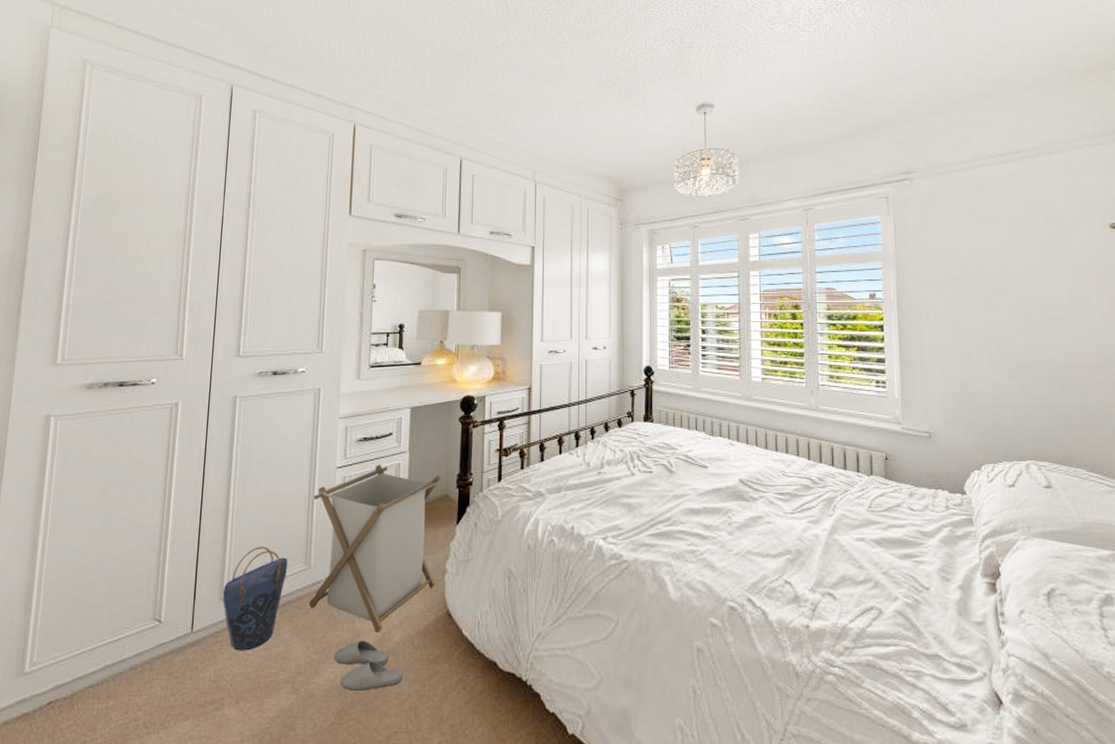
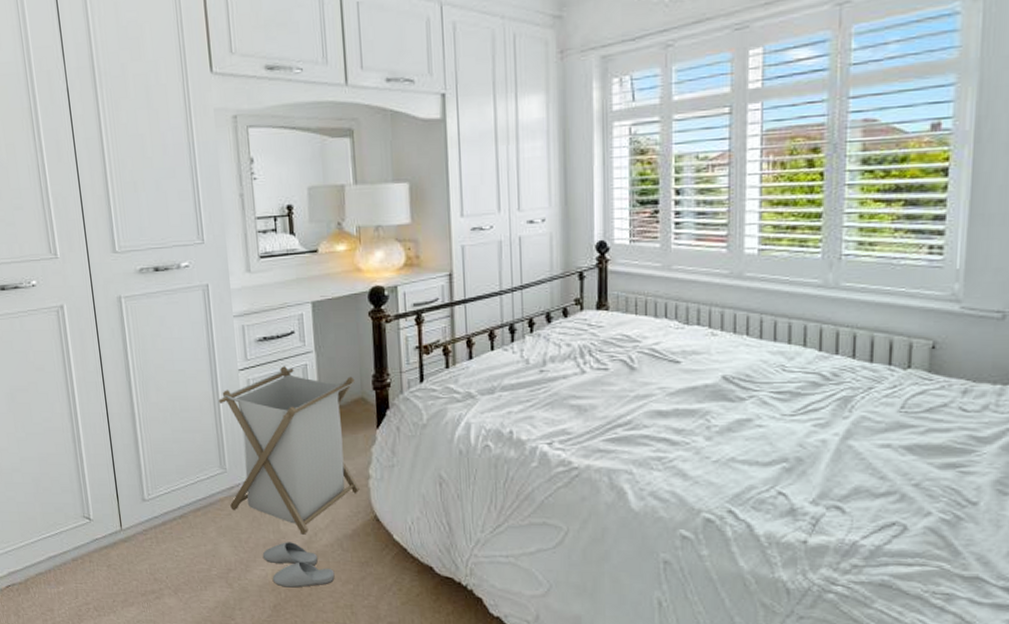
shopping bag: present [222,546,288,651] -> none [143,450,203,548]

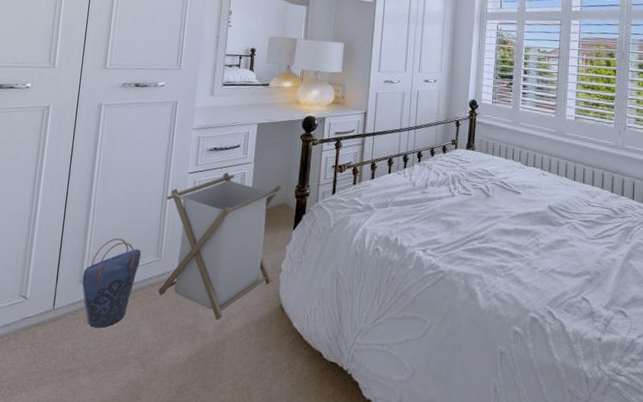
shopping bag: none [143,450,203,548] -> present [81,238,142,329]
slippers: present [262,542,335,588] -> none [178,326,239,370]

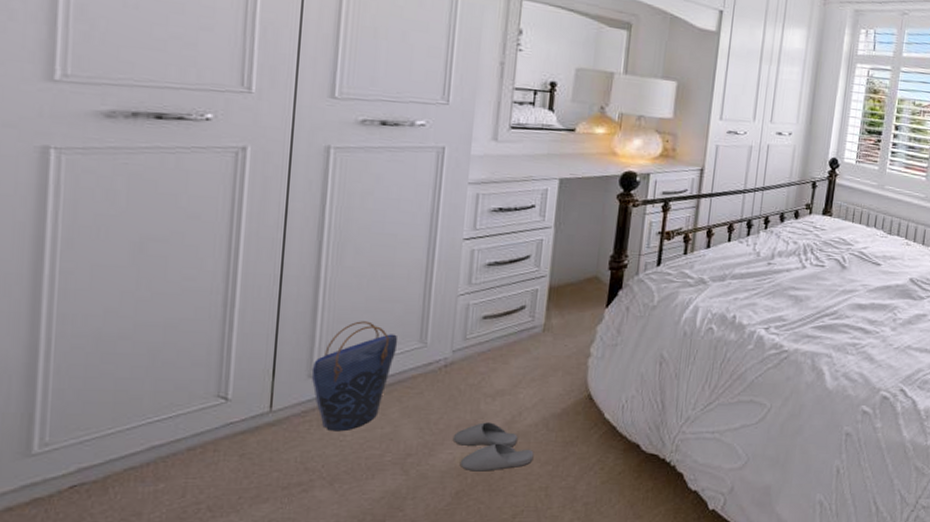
laundry basket: present [158,172,282,320] -> none [424,239,591,414]
slippers: none [178,326,239,370] -> present [452,422,534,472]

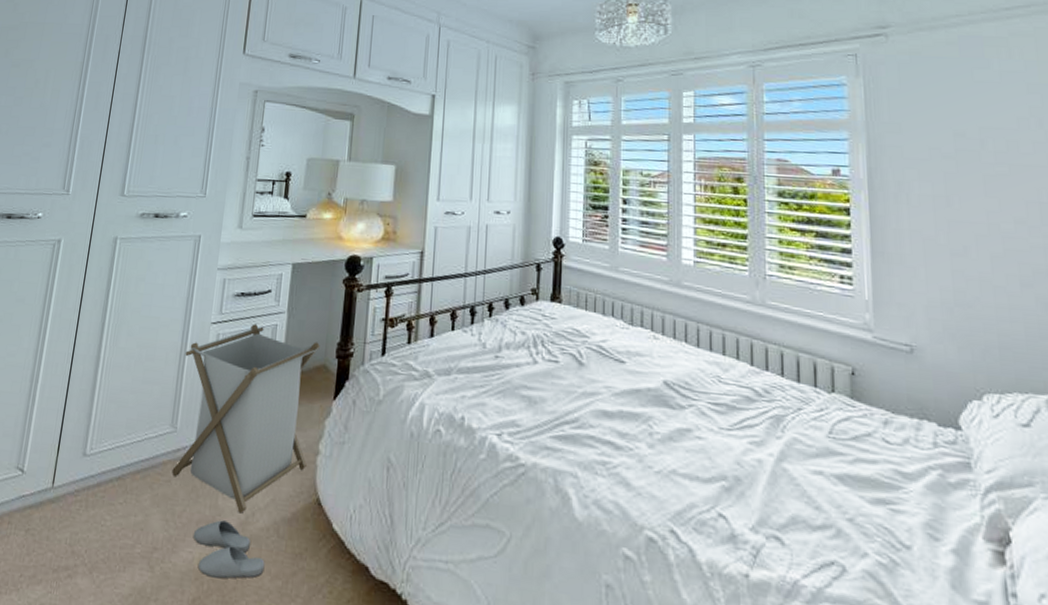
shopping bag: present [311,321,398,432] -> none [85,401,154,516]
laundry basket: none [424,239,591,414] -> present [172,324,320,514]

